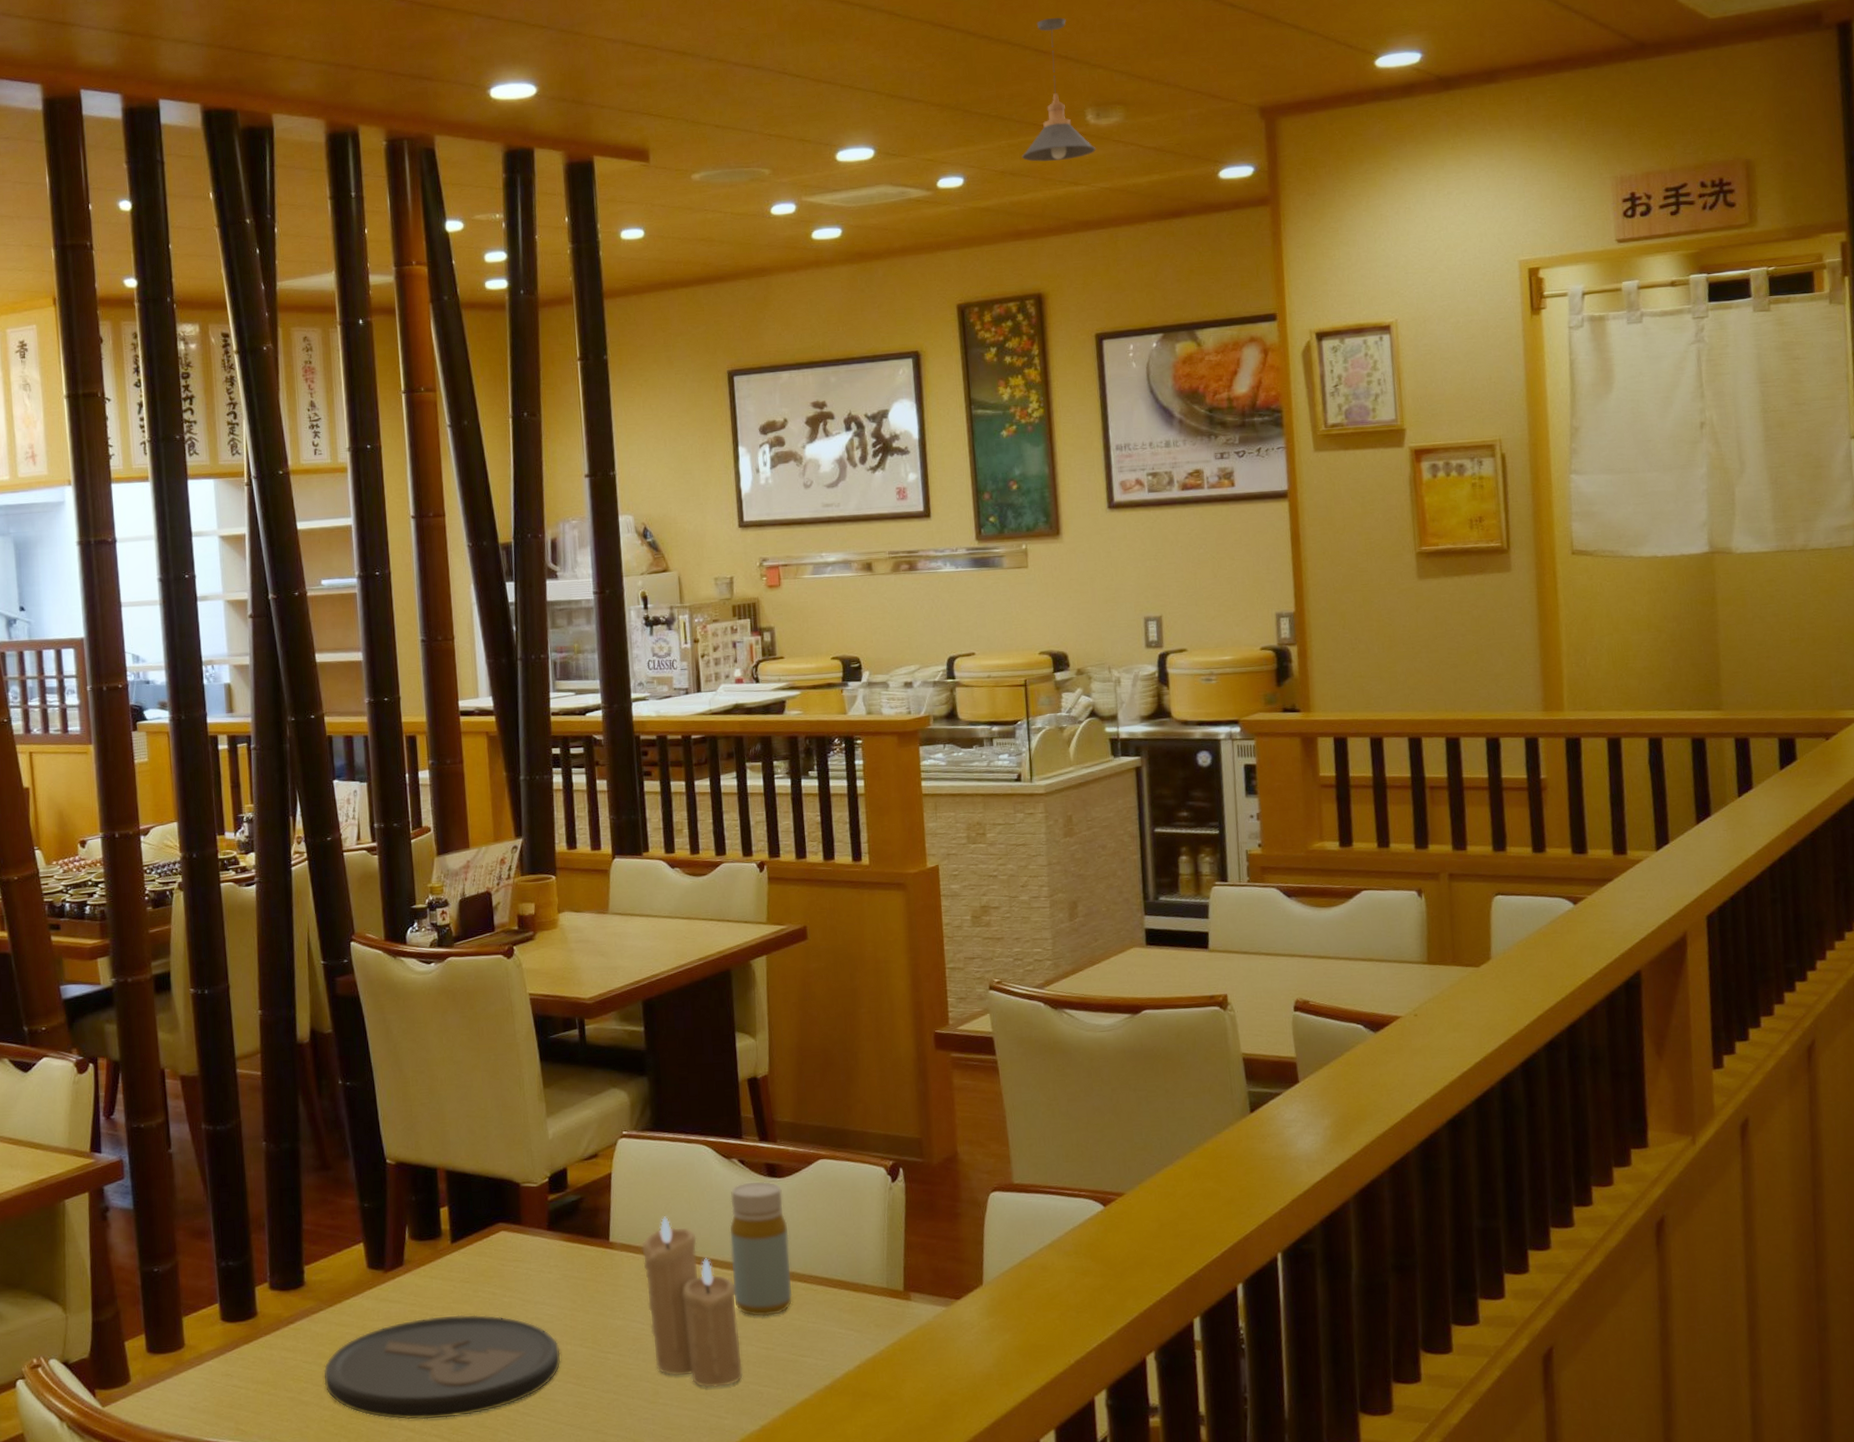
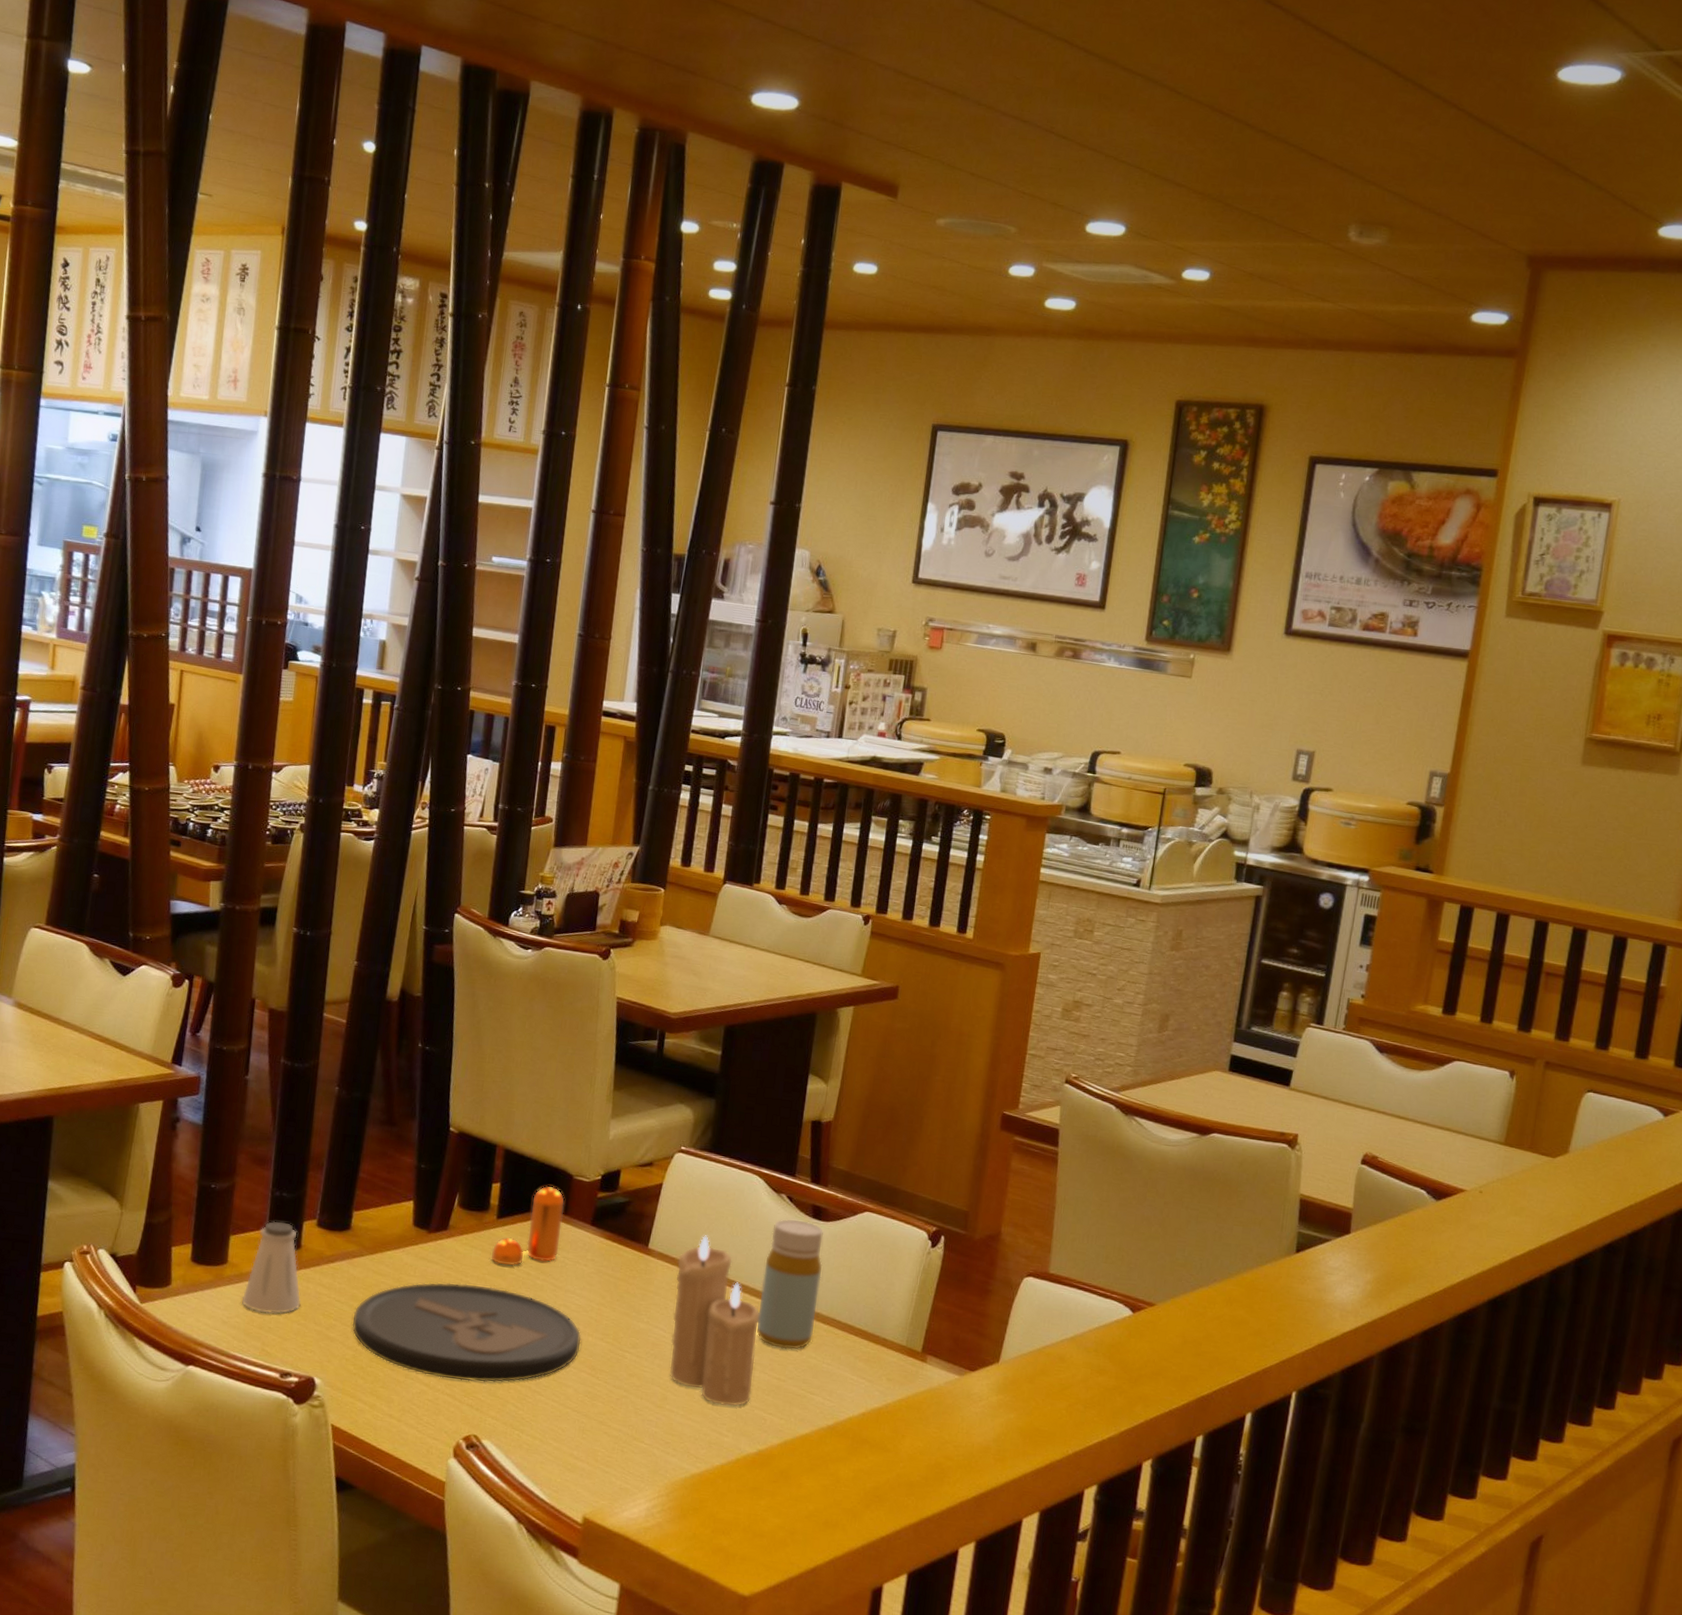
saltshaker: none [206,1292,268,1391] -> present [242,1221,301,1314]
pepper shaker: none [452,1198,520,1290] -> present [491,1185,565,1266]
pendant light: present [1021,18,1096,162] -> none [1274,124,1352,274]

